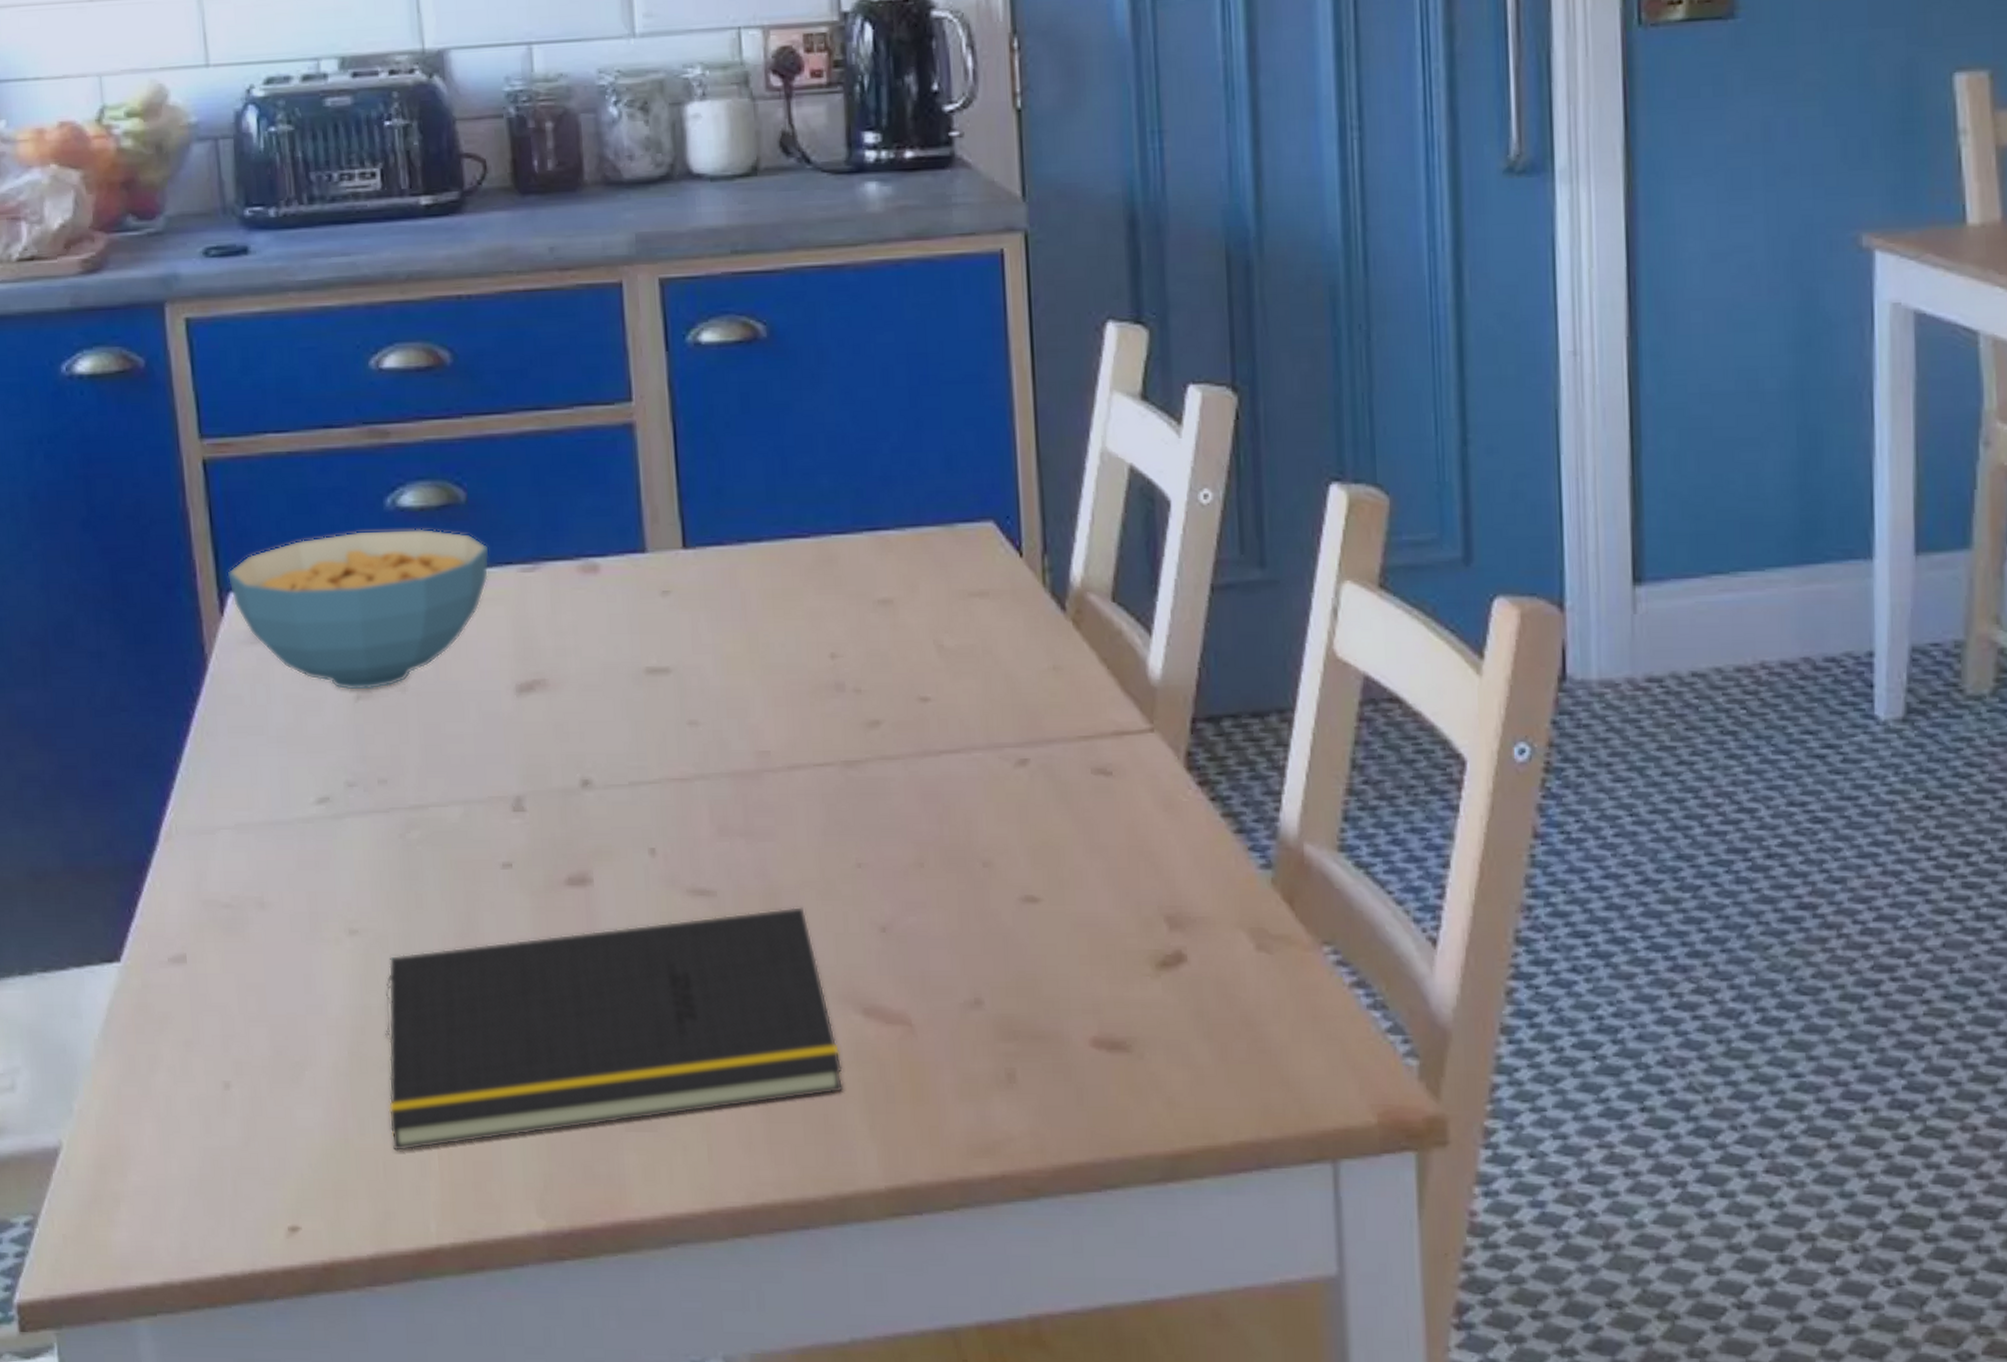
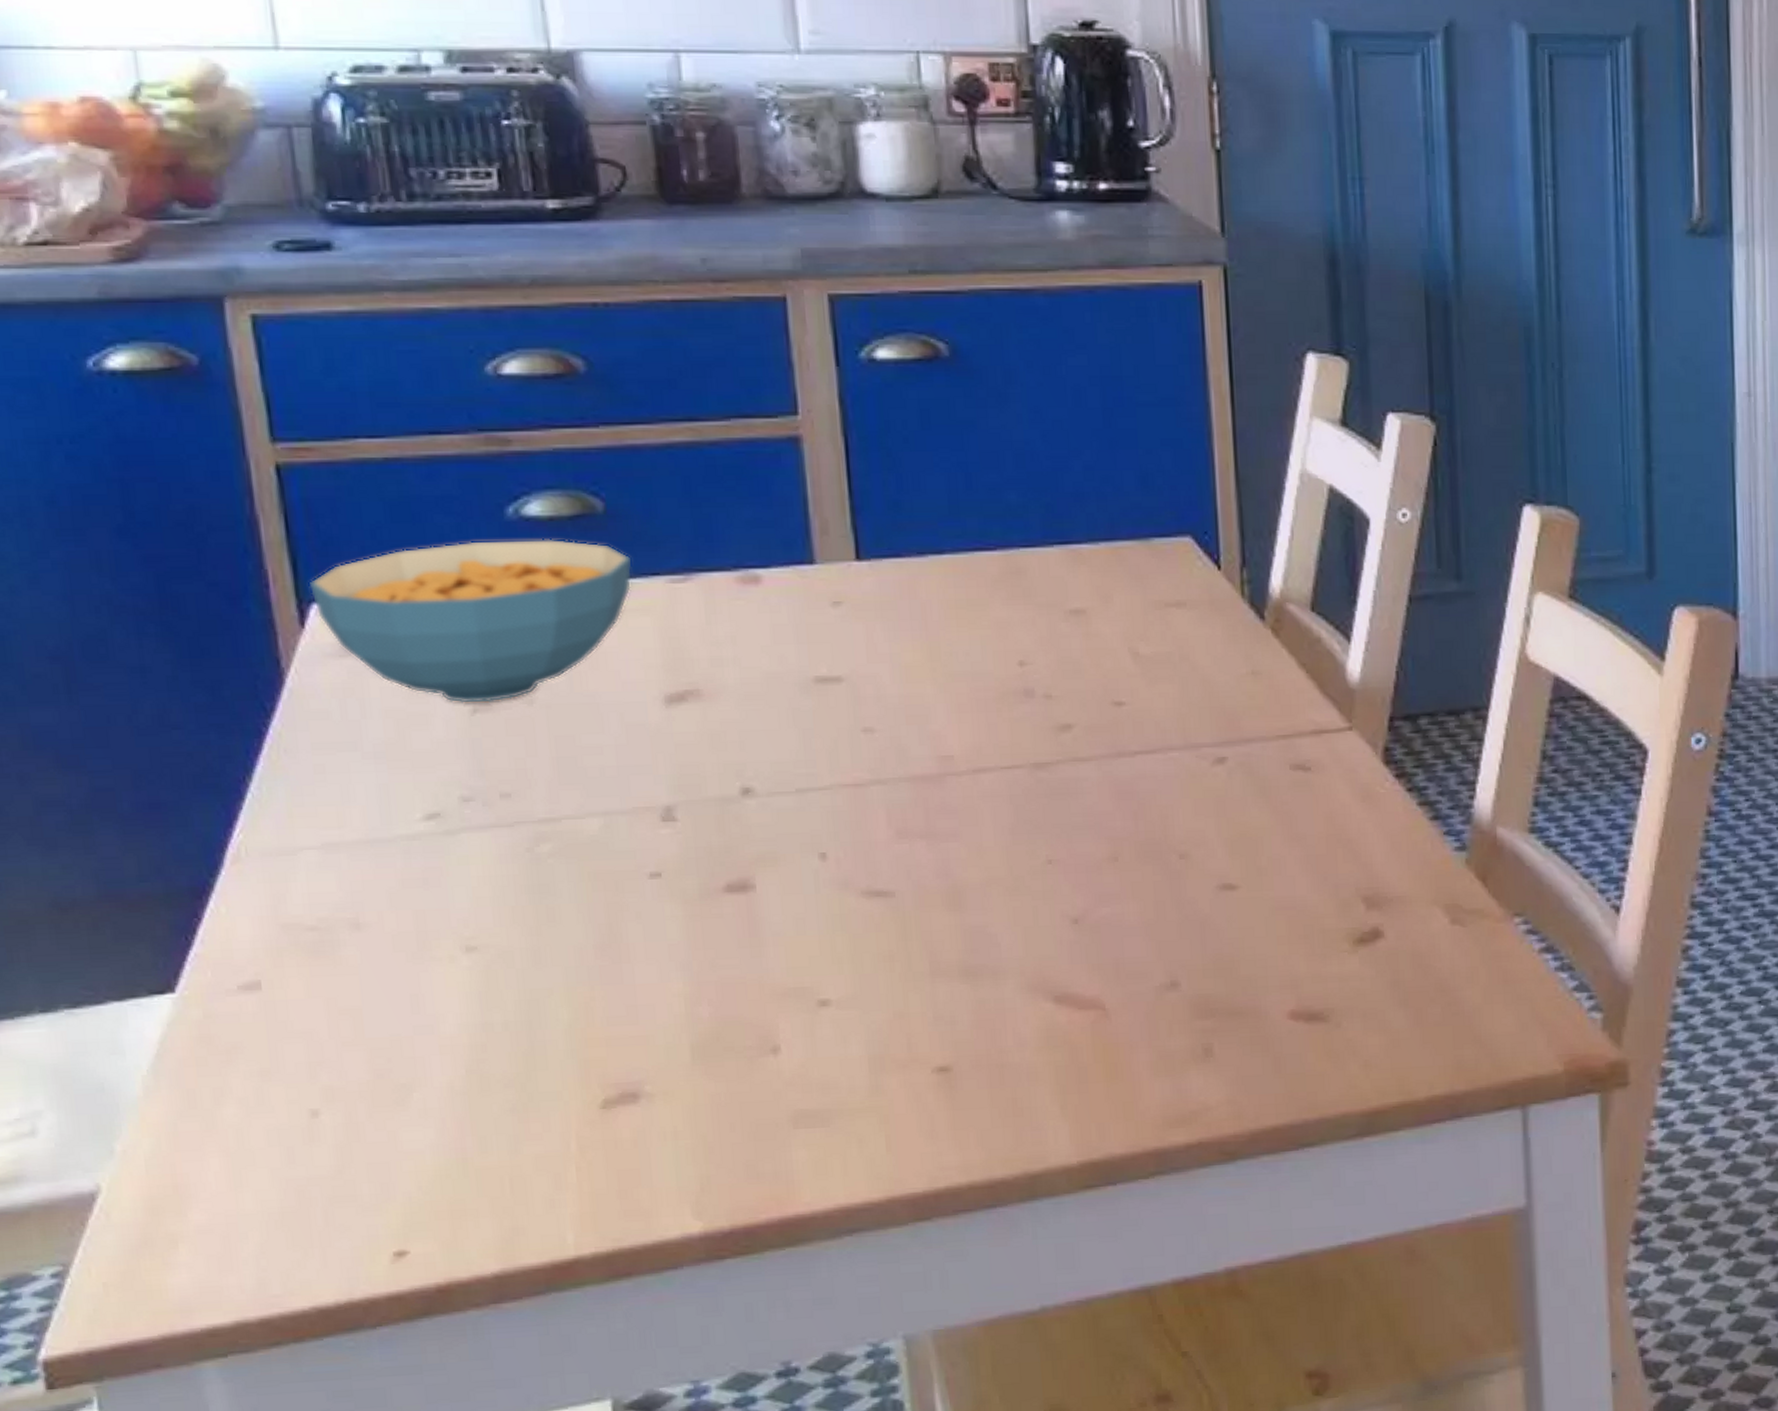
notepad: present [384,906,844,1152] -> none [509,902,1033,1167]

